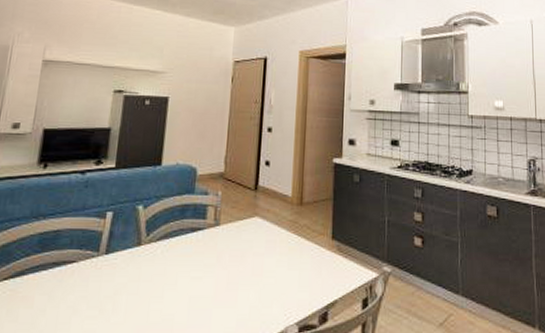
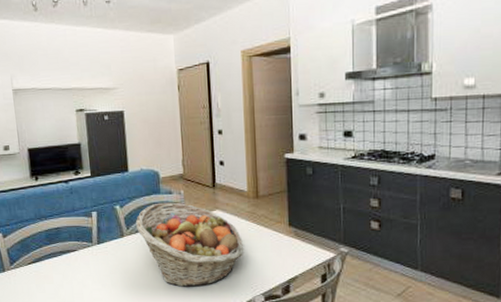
fruit basket: none [159,204,282,314] -> present [136,202,244,287]

